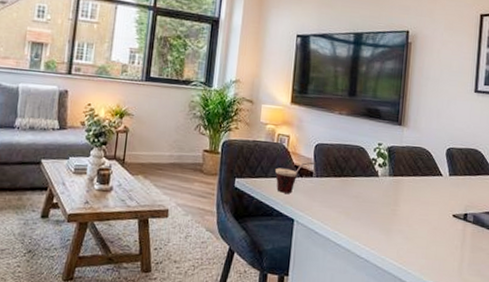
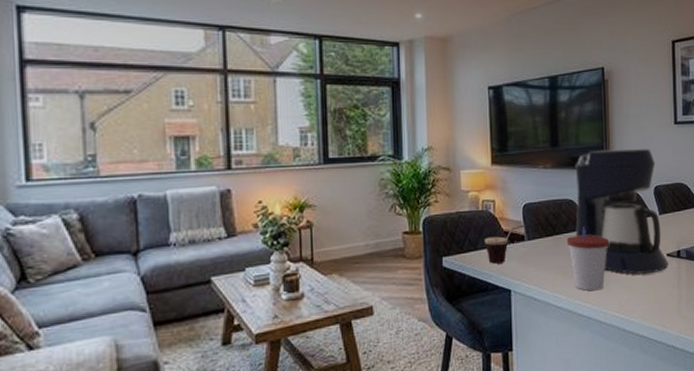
cup: none [352,174,396,237] -> present [566,226,610,291]
coffee maker: none [363,105,454,231] -> present [575,148,669,274]

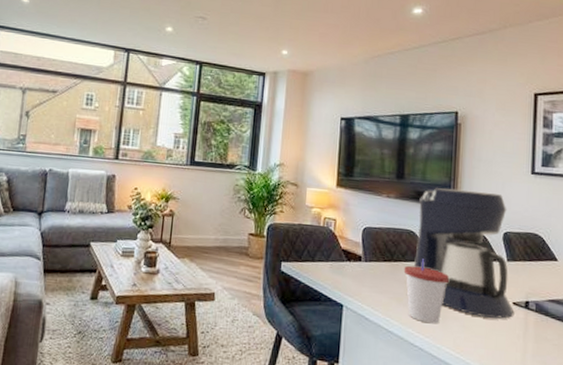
cup: present [485,224,527,264] -> none [322,246,365,278]

